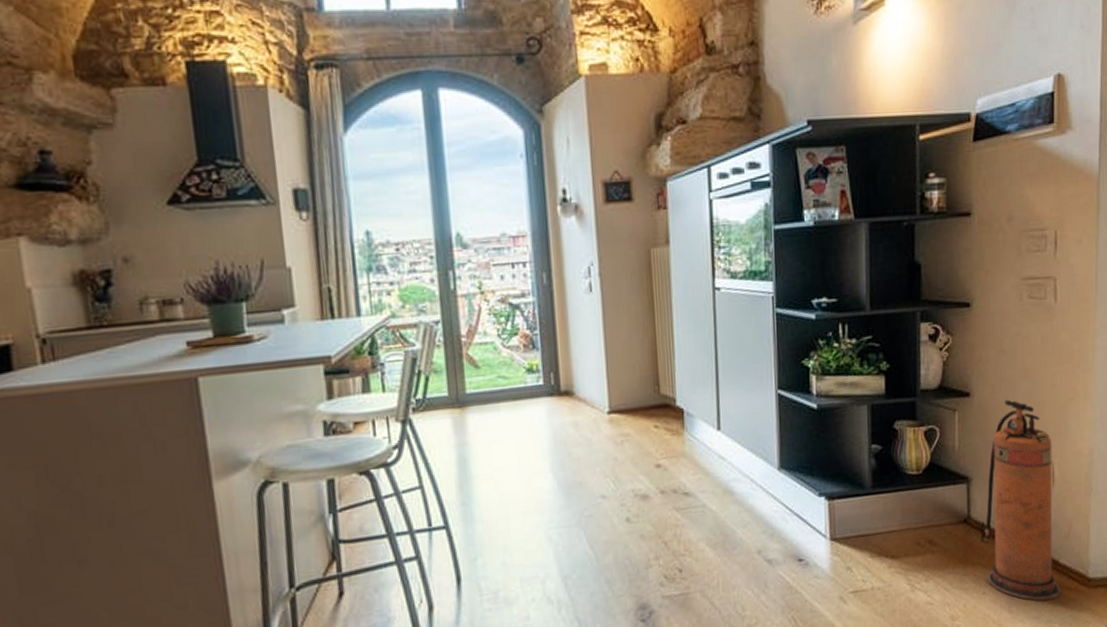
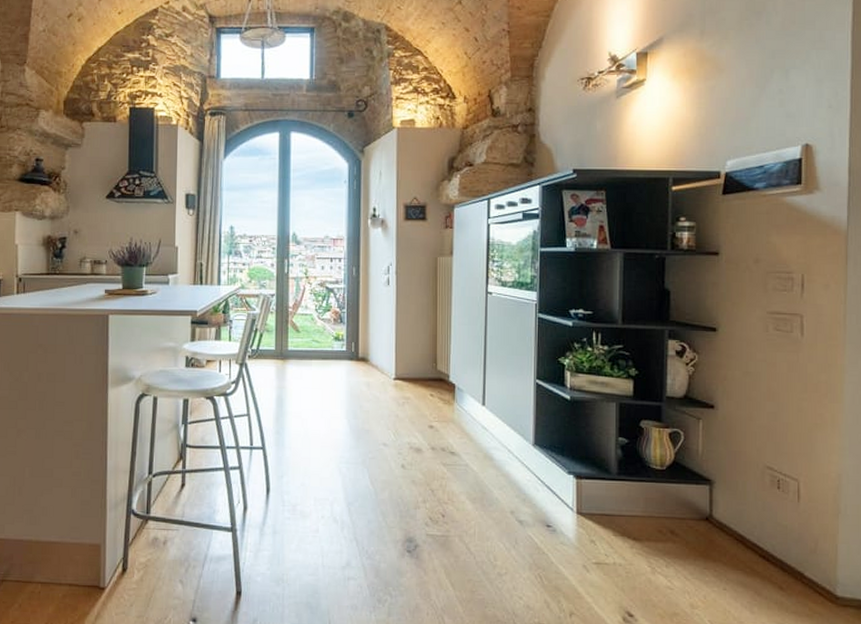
fire extinguisher: present [981,399,1061,602] -> none [723,416,806,610]

